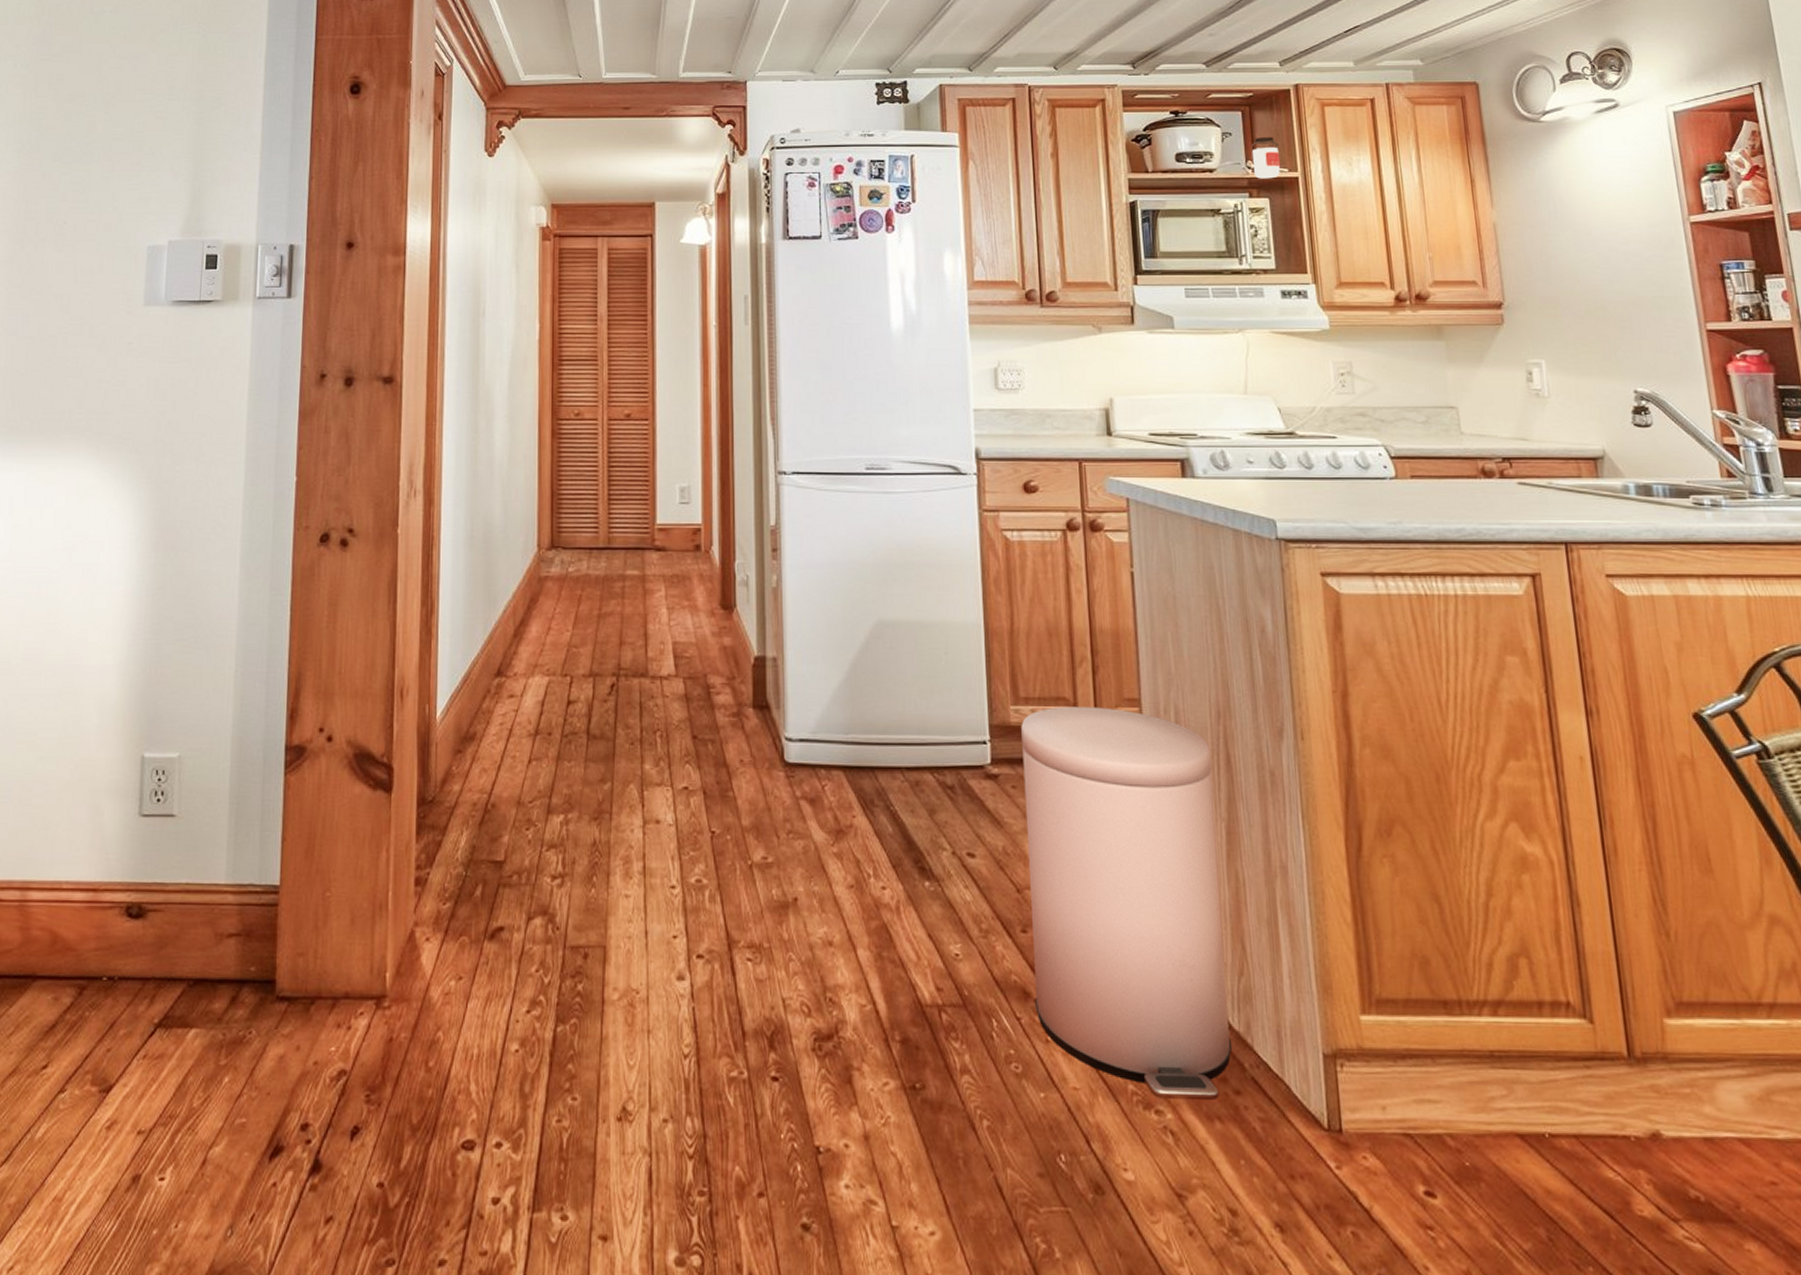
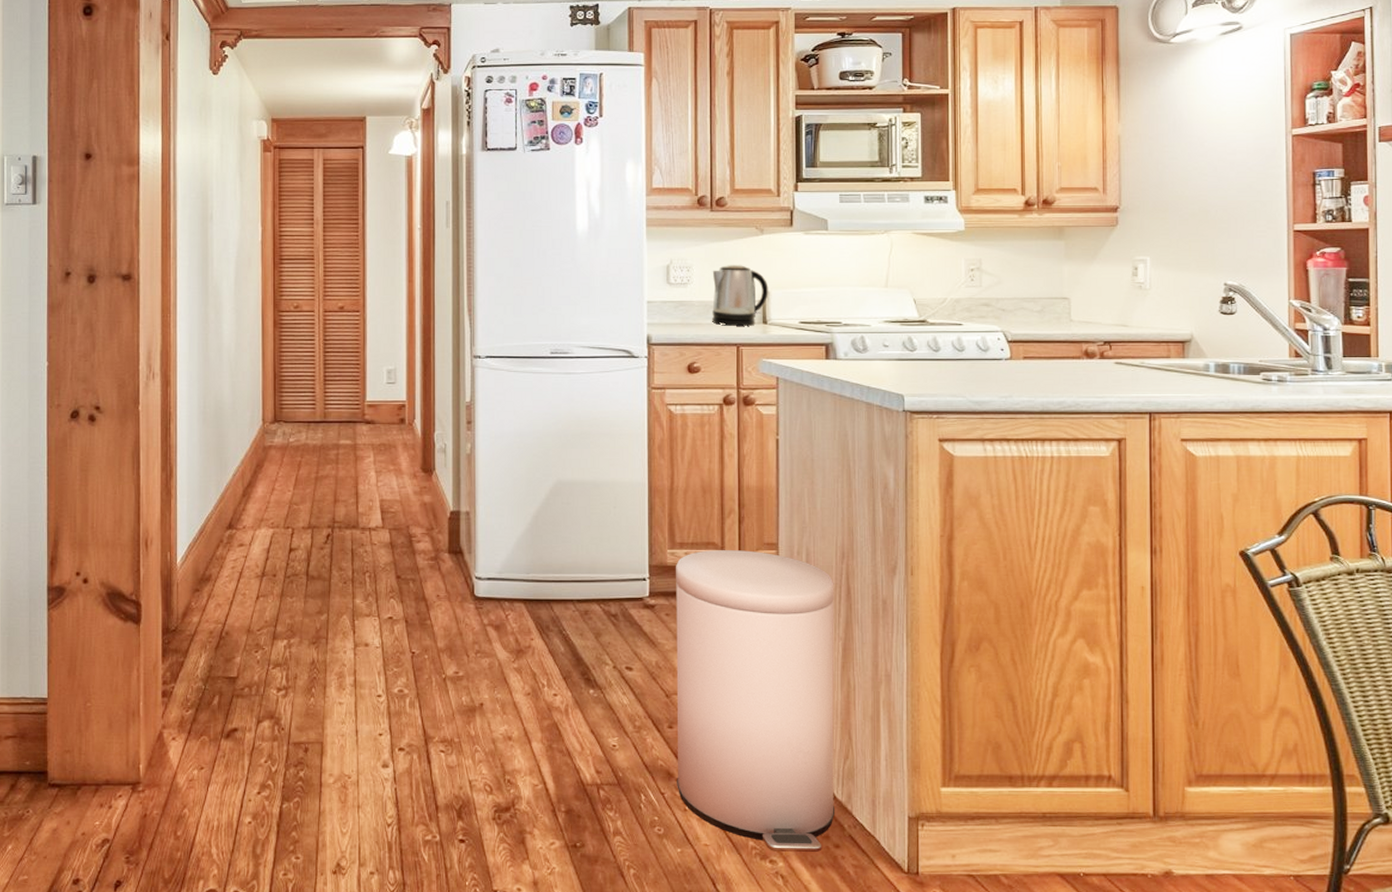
kettle: none [1046,368,1112,438] -> present [712,265,769,326]
jar: present [1251,136,1281,179] -> none [908,56,934,95]

